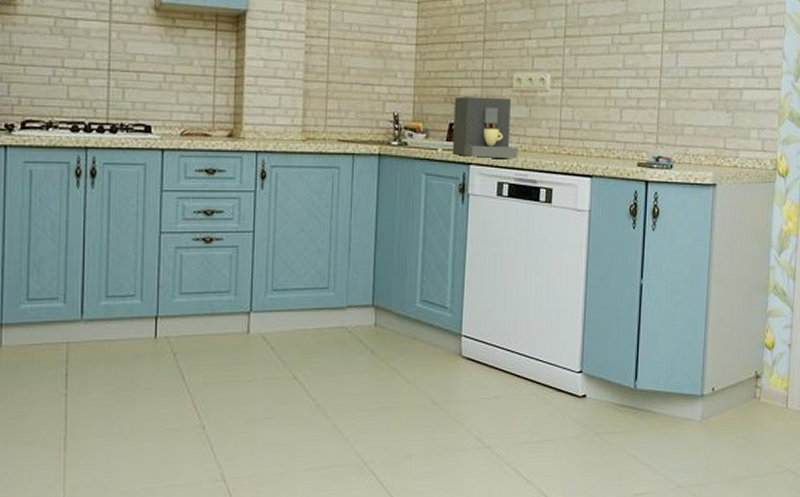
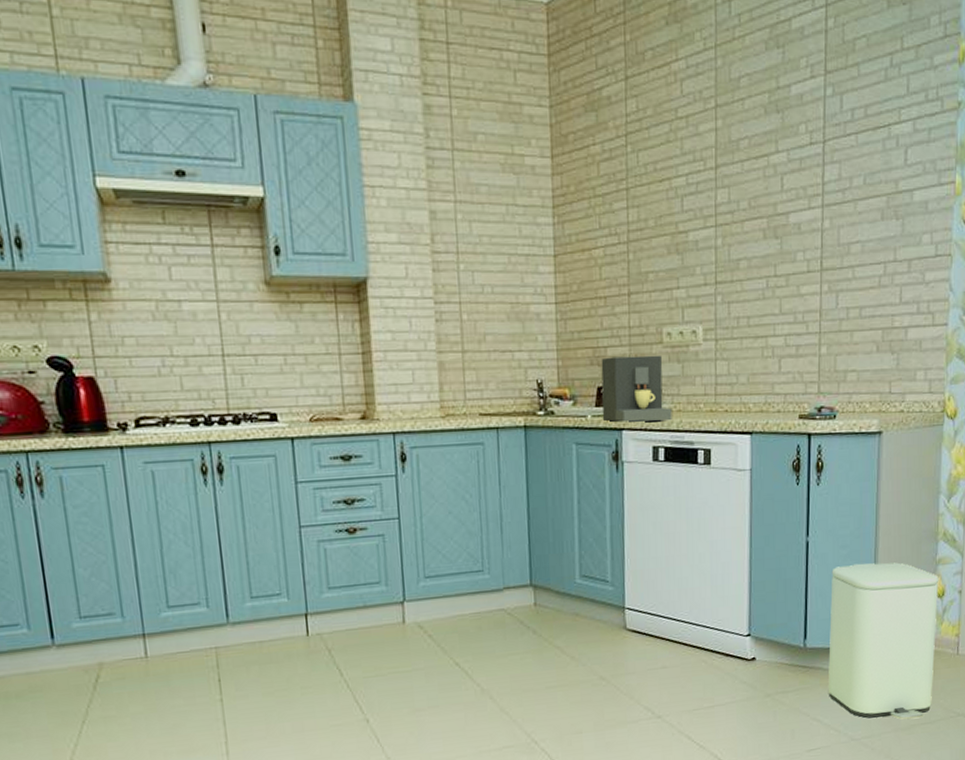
pedal bin: none [656,309,769,470] -> present [828,562,939,720]

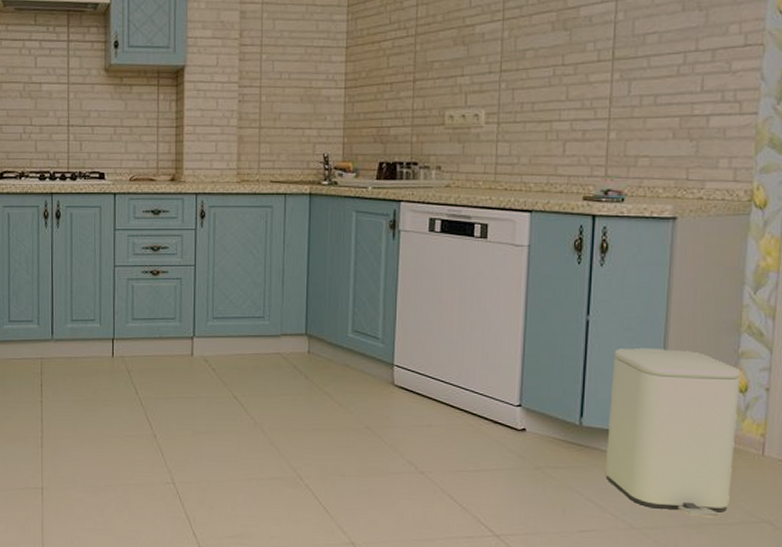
coffee maker: present [601,354,672,423] -> none [382,135,450,196]

